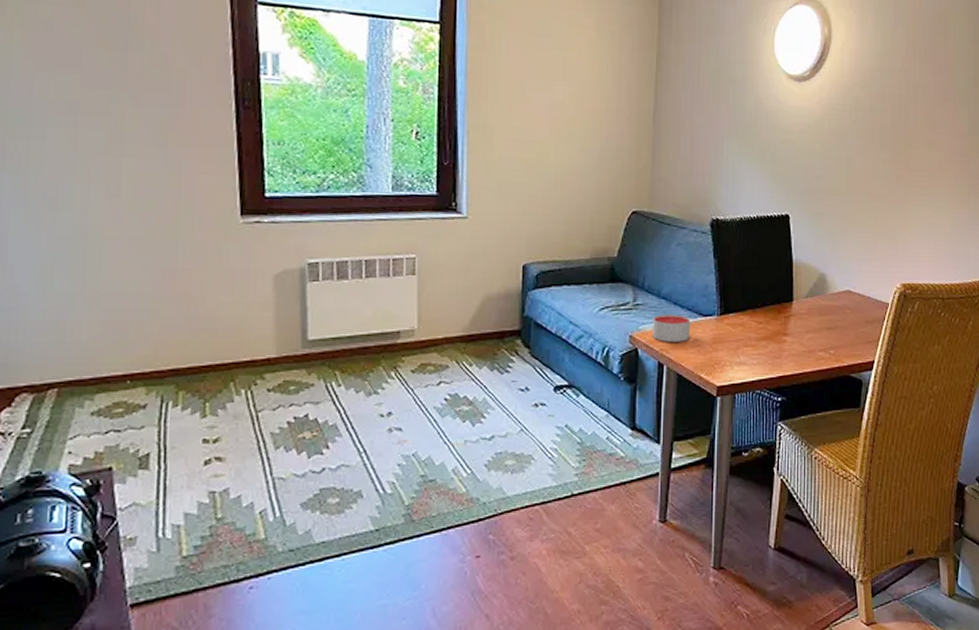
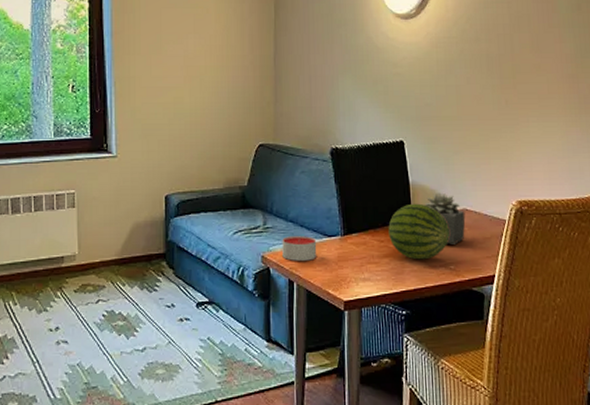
fruit: none [768,283,831,344] -> present [388,203,450,260]
succulent plant: none [807,273,848,328] -> present [424,193,466,245]

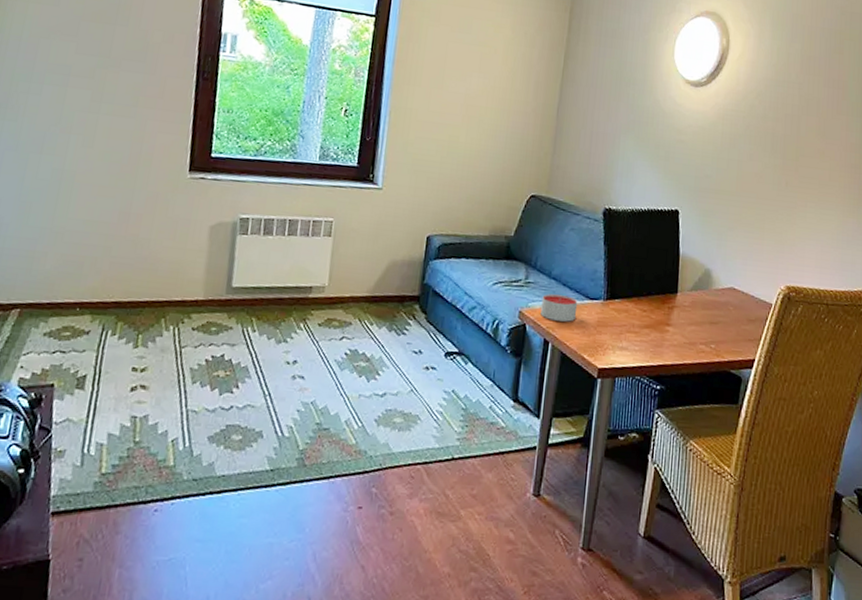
fruit: present [388,203,450,260] -> none [652,275,714,336]
succulent plant: present [424,193,466,245] -> none [692,269,732,323]

